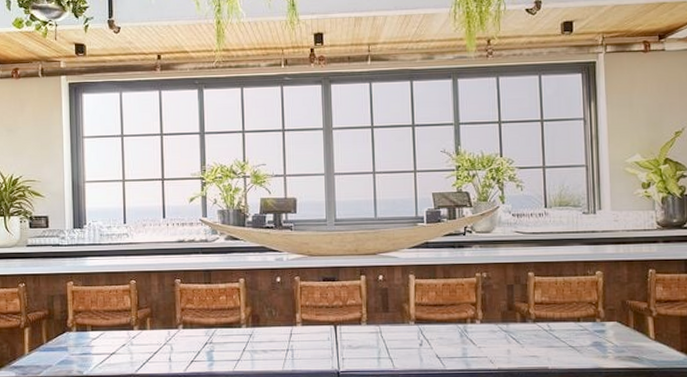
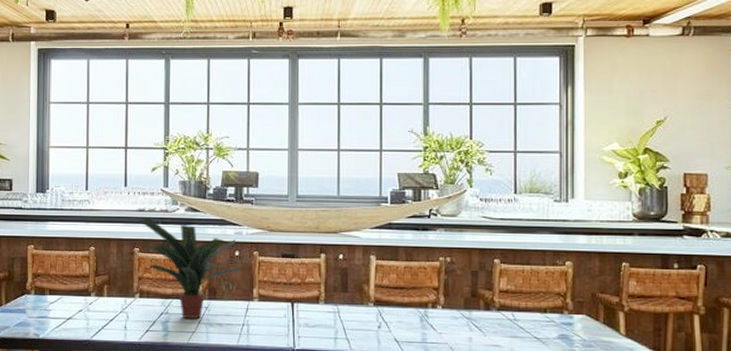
potted plant: none [178,248,282,348] -> present [138,217,240,320]

